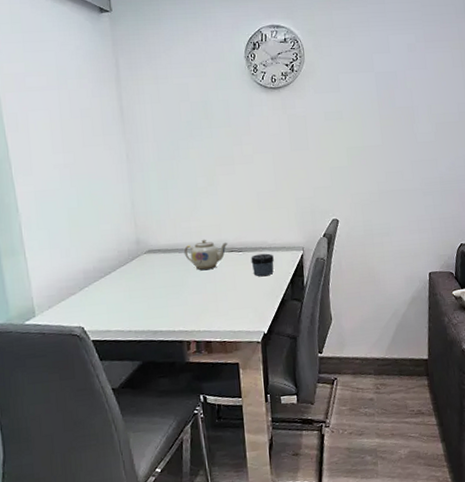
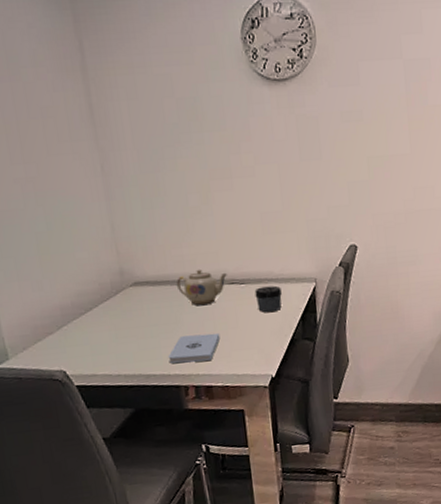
notepad: none [174,294,220,321] -> present [168,332,221,364]

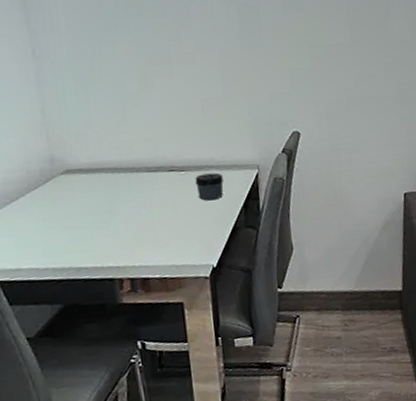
notepad: present [168,332,221,364] -> none [101,221,159,256]
teapot: present [177,269,227,305] -> none [112,156,166,194]

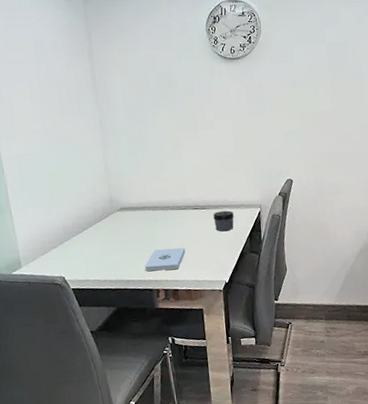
notepad: none [101,221,159,256] -> present [144,247,186,272]

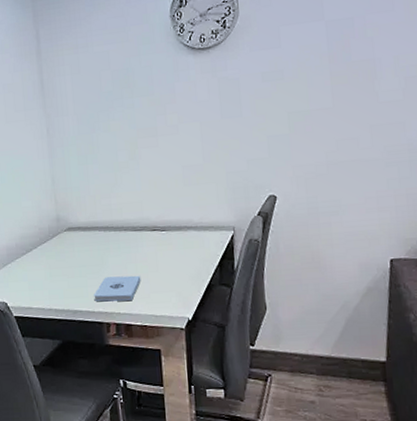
jar: present [213,210,234,232] -> none [174,233,200,259]

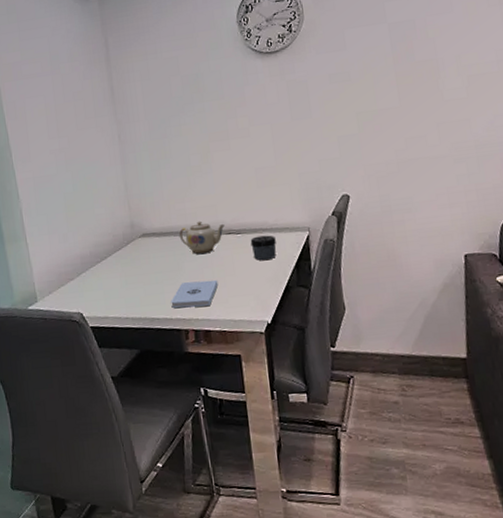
teapot: none [104,216,150,249] -> present [179,221,225,254]
jar: none [174,233,200,259] -> present [250,235,276,261]

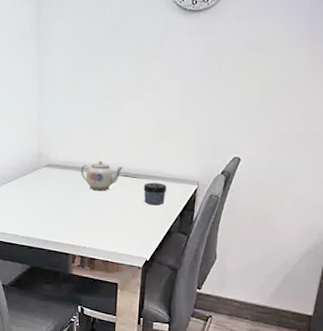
notepad: present [171,279,219,309] -> none [64,214,109,238]

